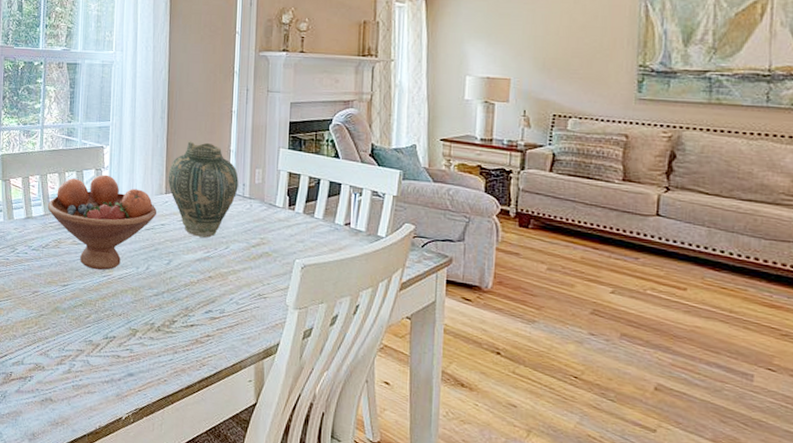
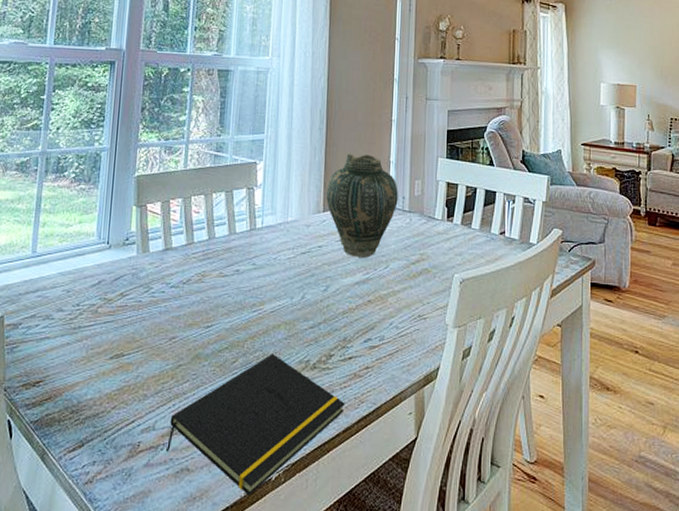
notepad: none [32,314,187,429] -> present [165,354,345,496]
fruit bowl: present [47,174,157,270] -> none [190,194,314,305]

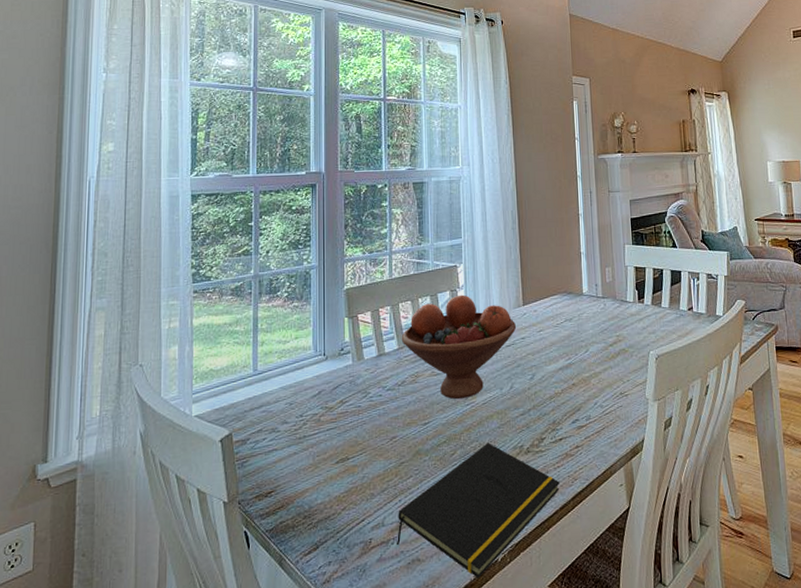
fruit bowl: none [190,194,314,305] -> present [401,294,517,400]
vase: present [326,153,398,258] -> none [524,248,592,345]

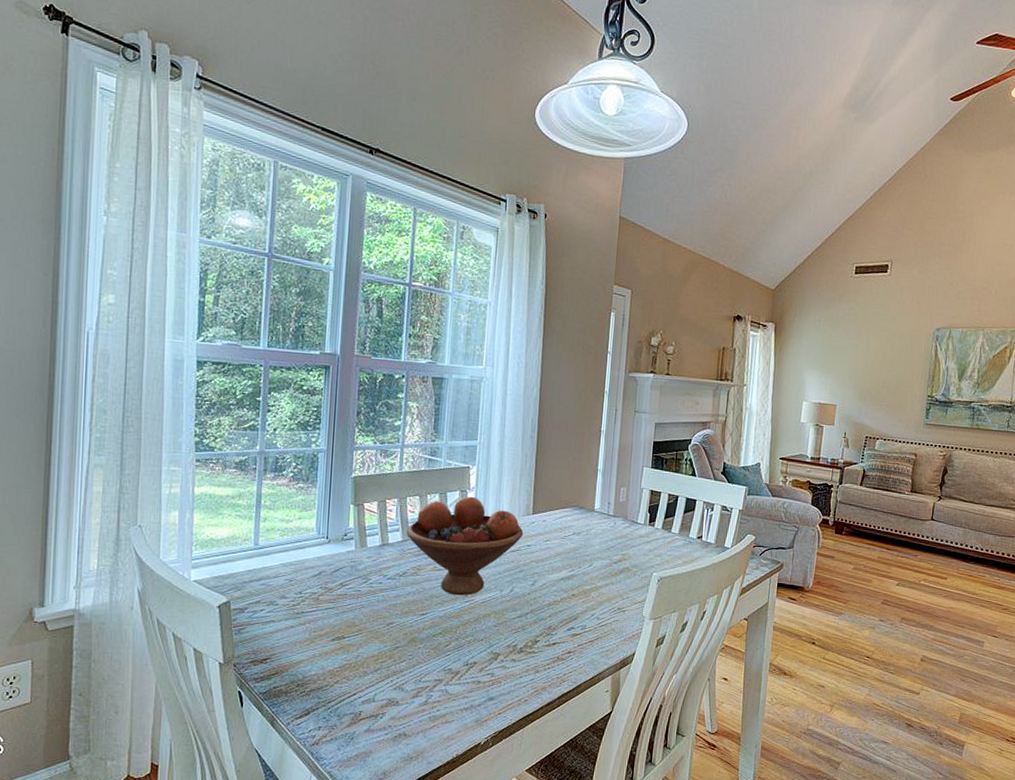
notepad: present [396,443,560,578] -> none [384,639,548,757]

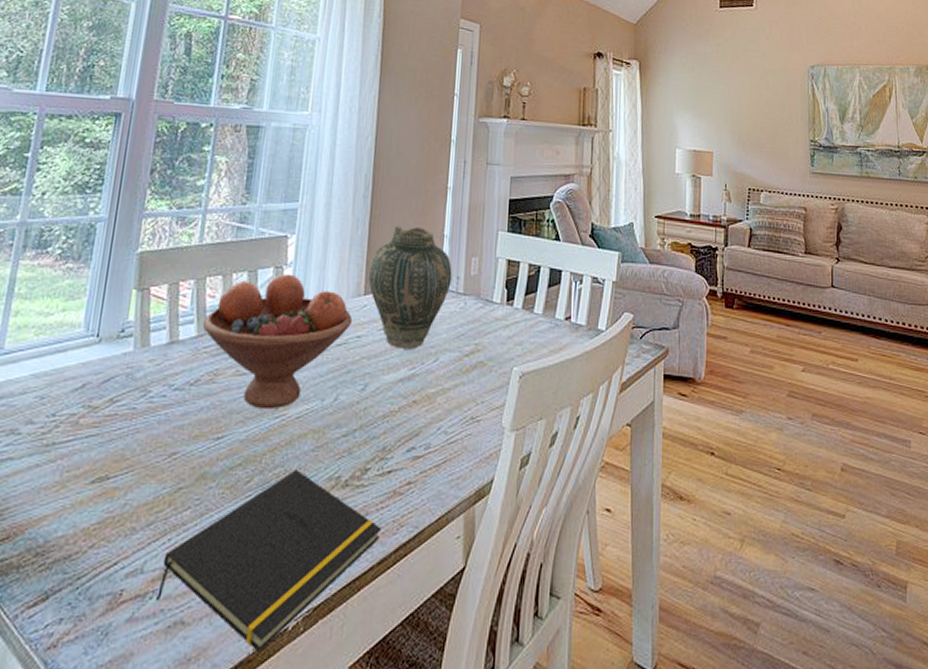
notepad: none [384,639,548,757] -> present [155,470,381,652]
vase: none [536,460,604,557] -> present [368,225,452,349]

